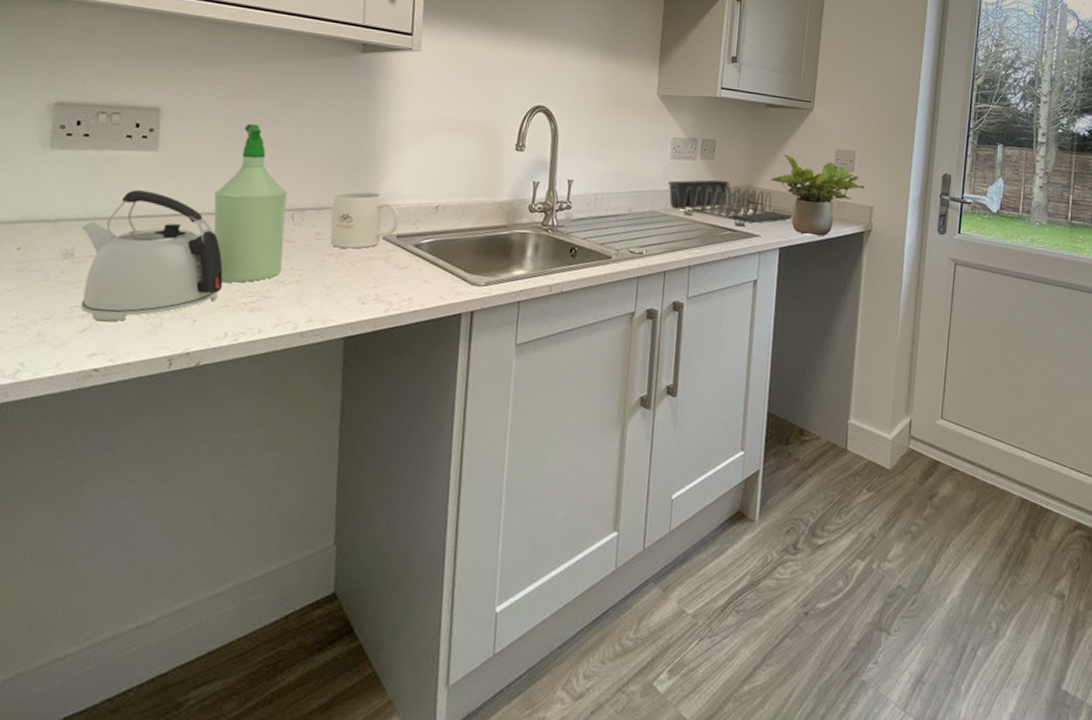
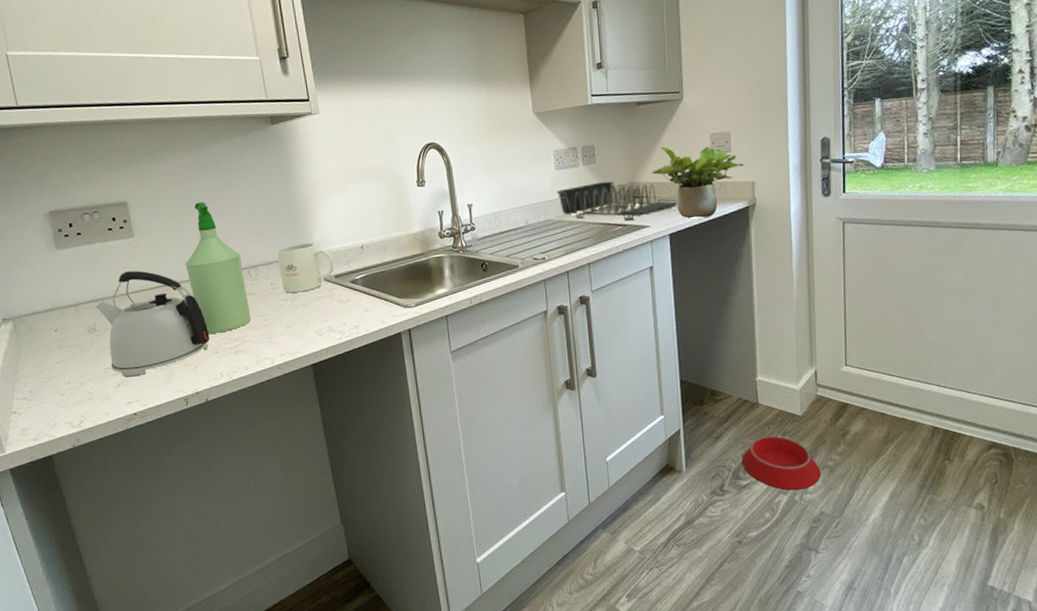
pet bowl: none [821,489,903,556] -> present [741,435,821,490]

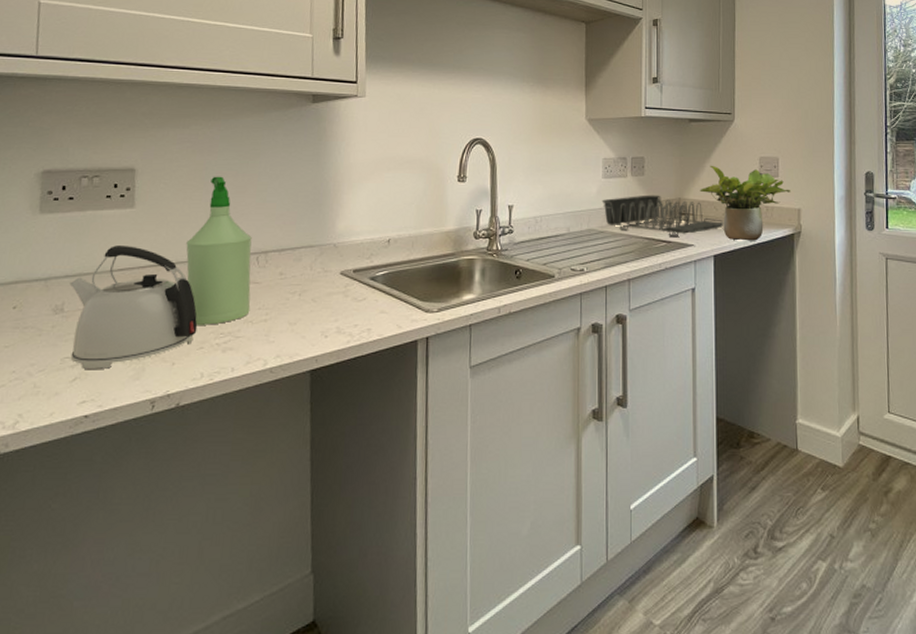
mug: present [277,243,335,293] -> none [291,231,355,286]
pet bowl: present [741,435,821,490] -> none [778,489,863,556]

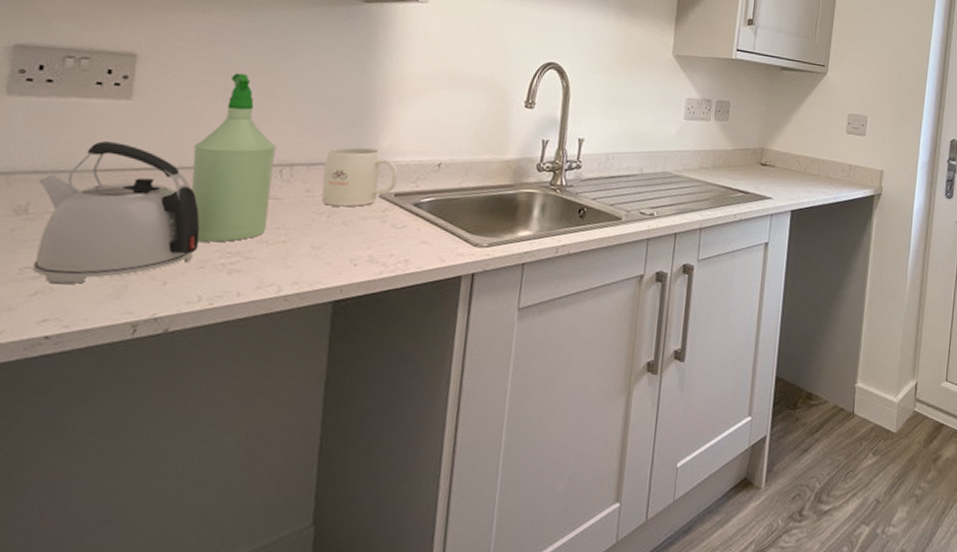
mug: none [291,231,355,286] -> present [321,146,399,207]
dish rack: present [601,195,724,238] -> none [680,141,805,189]
potted plant: present [700,165,790,241] -> none [784,117,875,200]

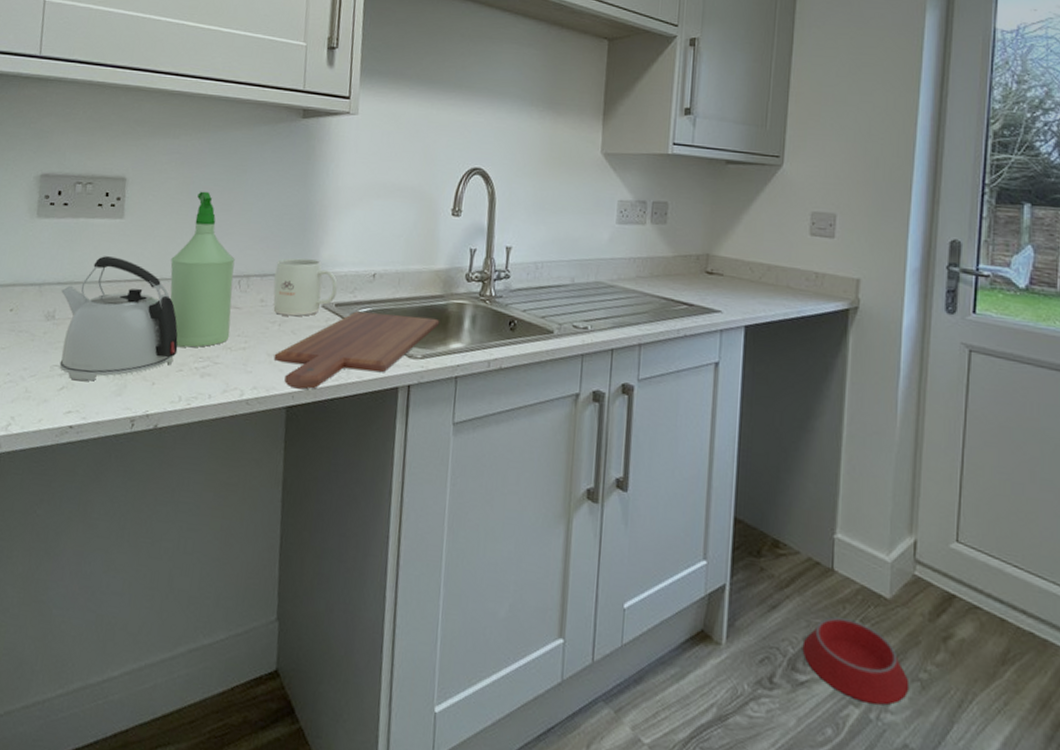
cutting board: none [319,201,509,283] -> present [273,311,440,390]
pet bowl: none [827,453,908,521] -> present [802,617,910,705]

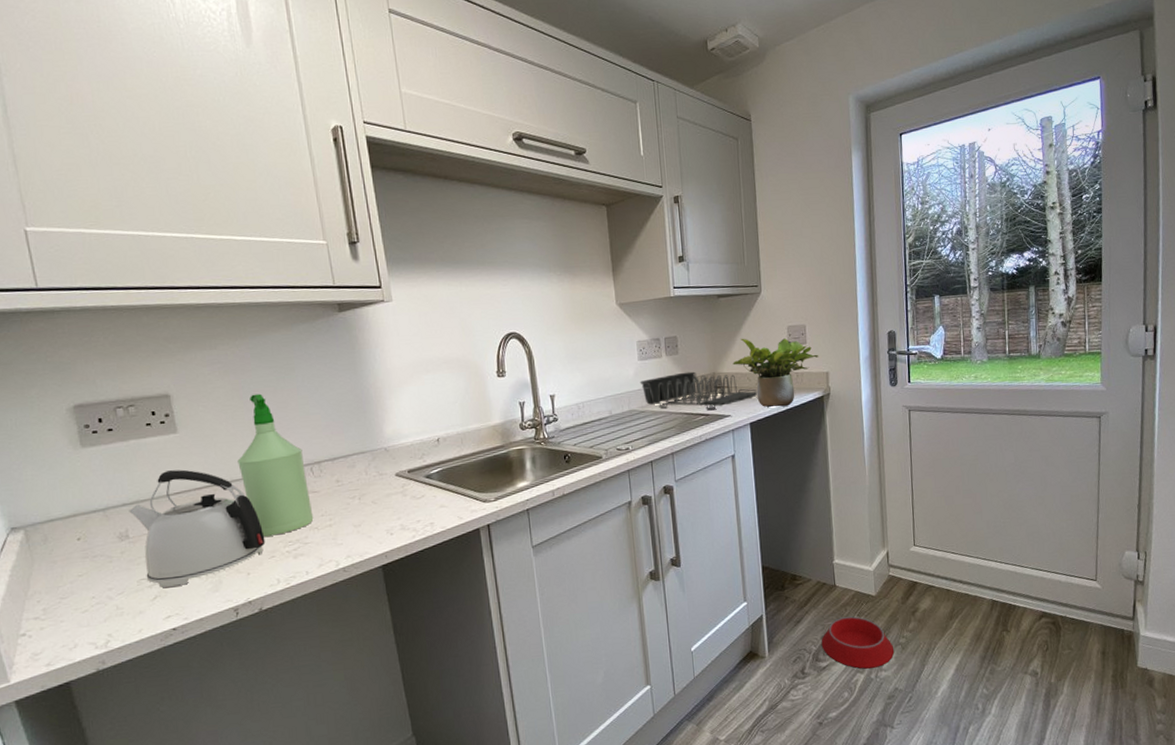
mug: present [273,258,339,317] -> none [344,436,408,490]
cutting board: present [273,311,440,390] -> none [360,465,505,549]
dish rack: none [613,247,761,301] -> present [639,371,758,411]
potted plant: none [733,217,848,314] -> present [732,338,818,407]

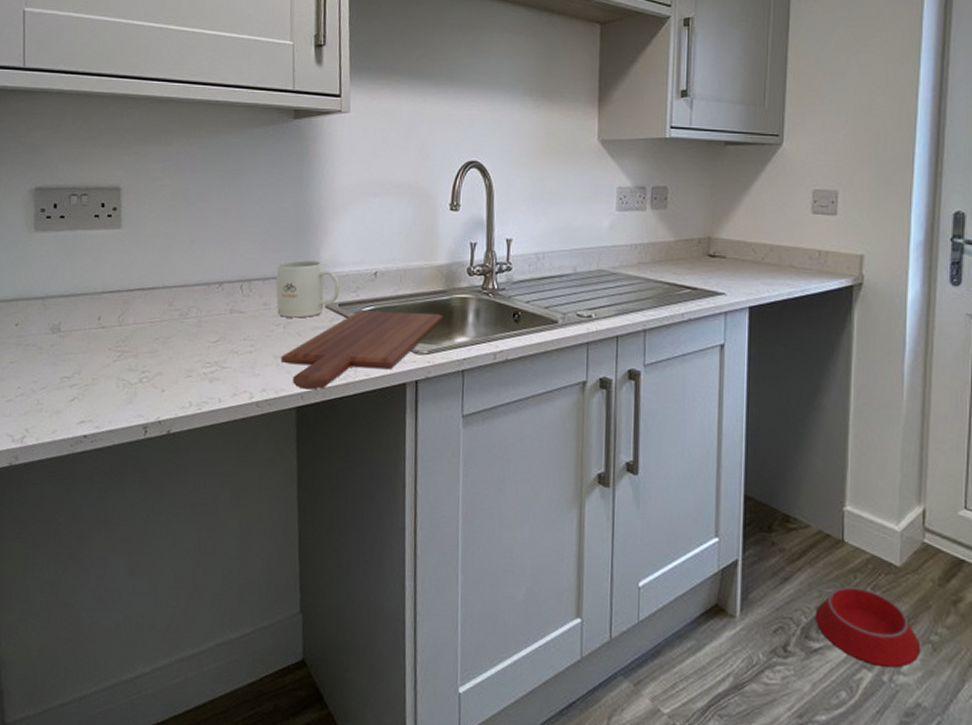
kettle: present [129,469,266,588] -> none [65,267,185,391]
spray bottle: present [237,393,314,537] -> none [171,197,236,354]
mug: none [344,436,408,490] -> present [275,260,341,318]
cutting board: none [360,465,505,549] -> present [280,310,444,390]
dish rack: present [639,371,758,411] -> none [614,232,764,284]
potted plant: present [732,338,818,407] -> none [735,198,851,292]

